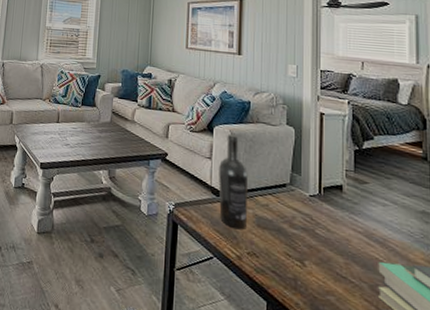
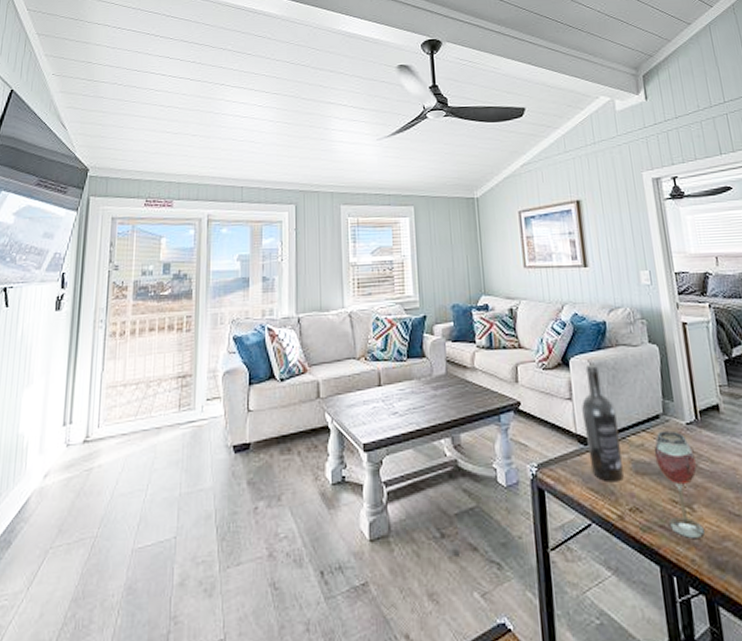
wineglass: none [276,197,313,288] -> present [654,430,705,538]

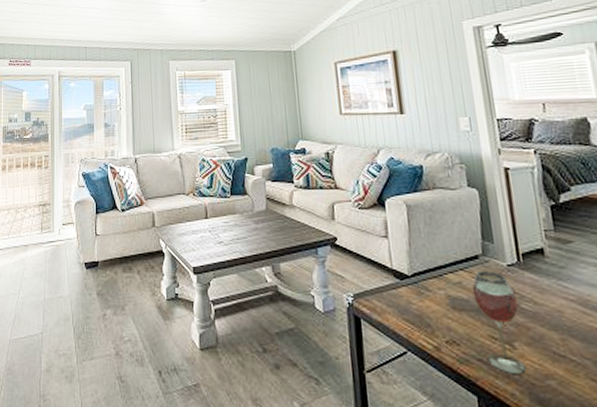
wine bottle: present [581,364,624,483] -> none [397,206,440,316]

